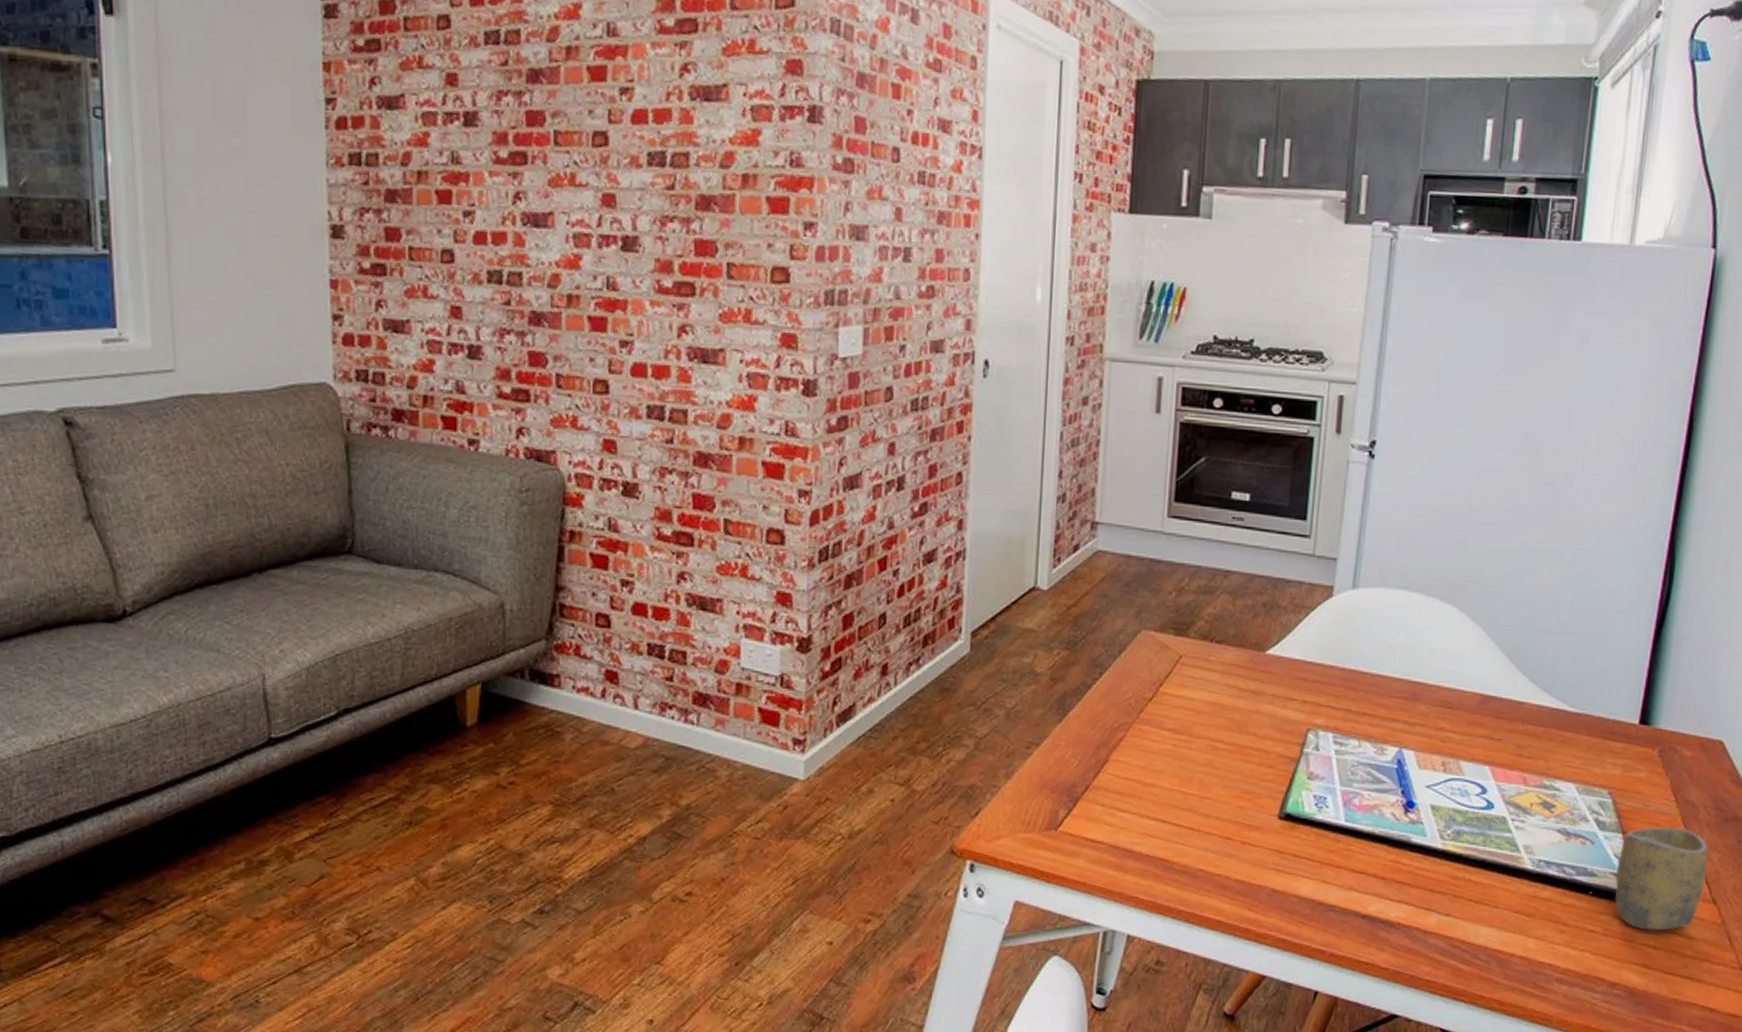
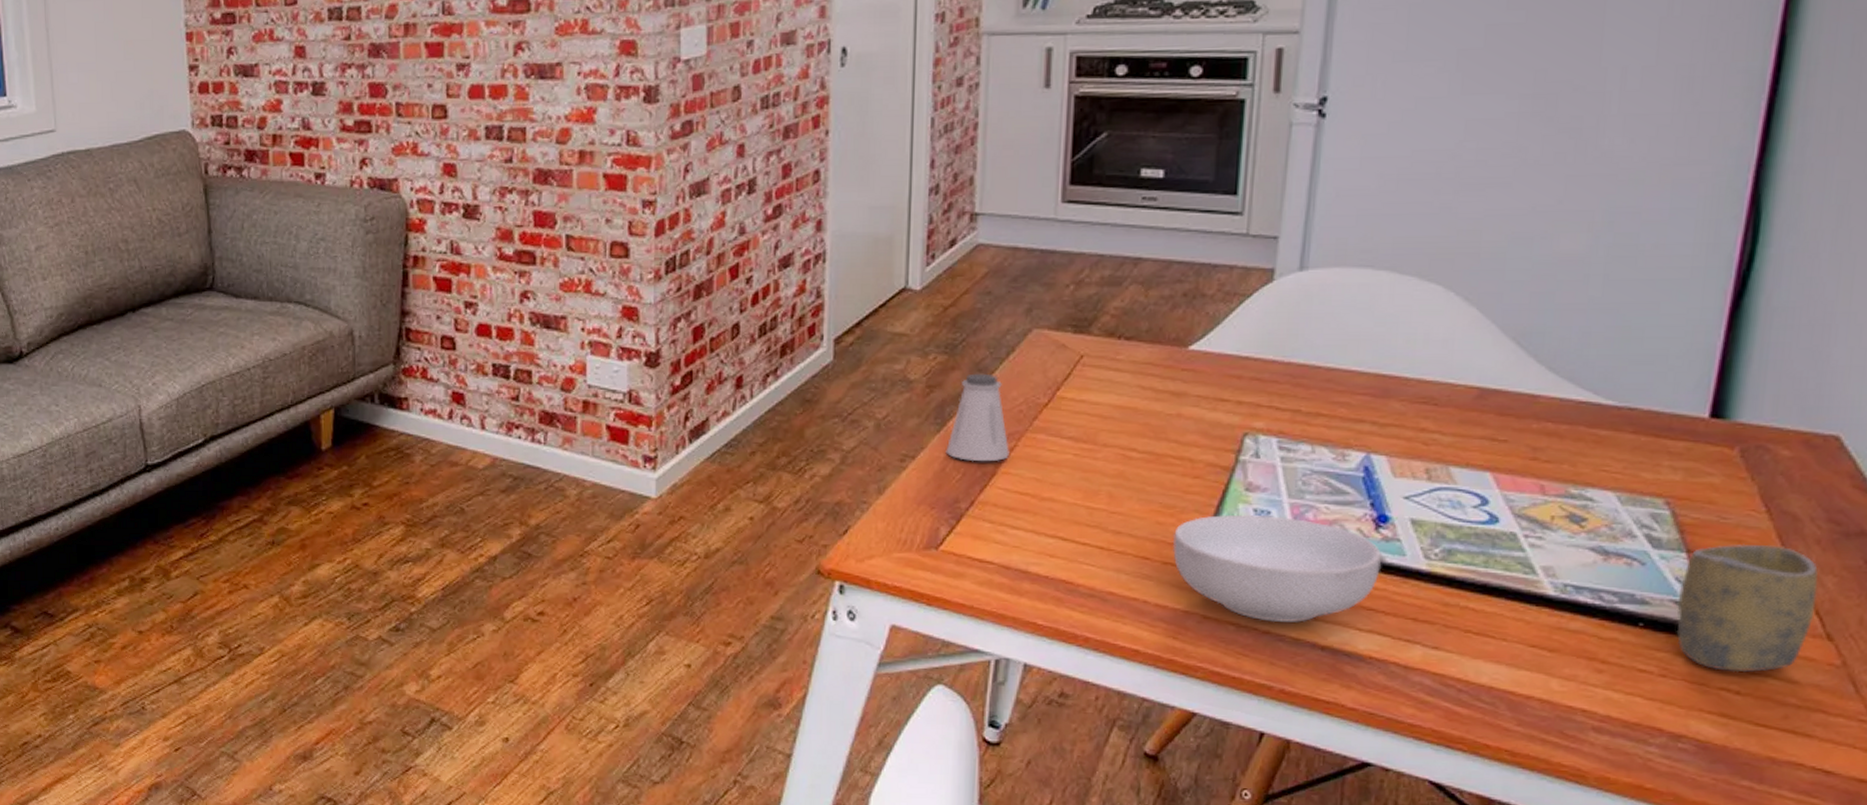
saltshaker: none [1065,669,1119,750] -> present [945,373,1009,462]
cereal bowl: none [1250,800,1409,894] -> present [1172,514,1382,622]

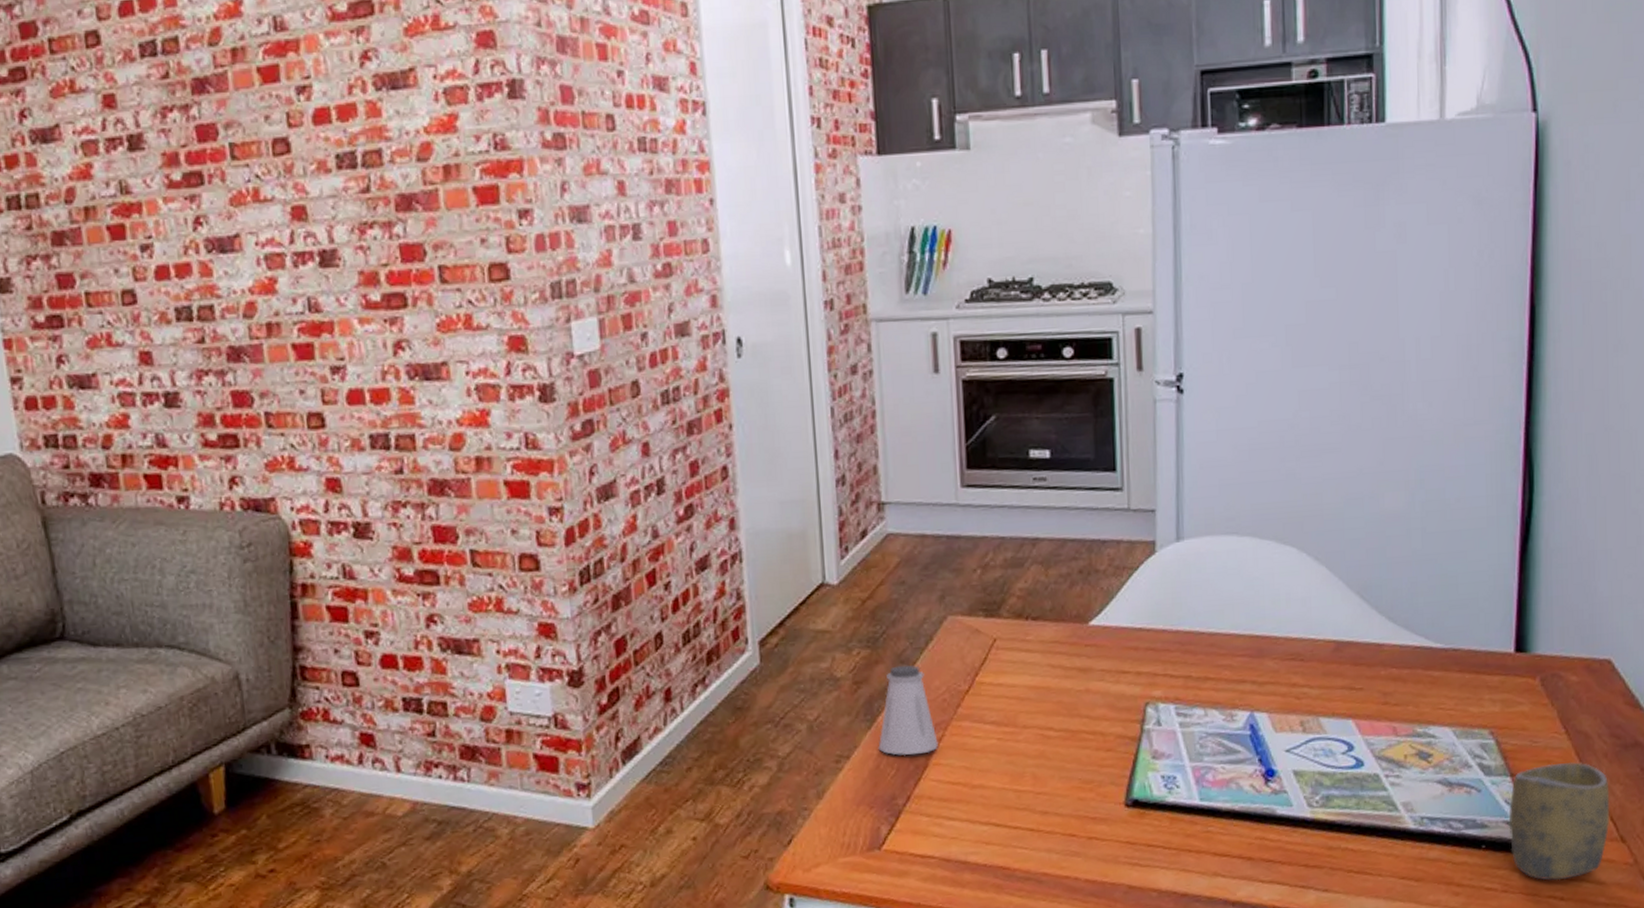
cereal bowl: present [1172,514,1382,622] -> none [1094,780,1274,884]

